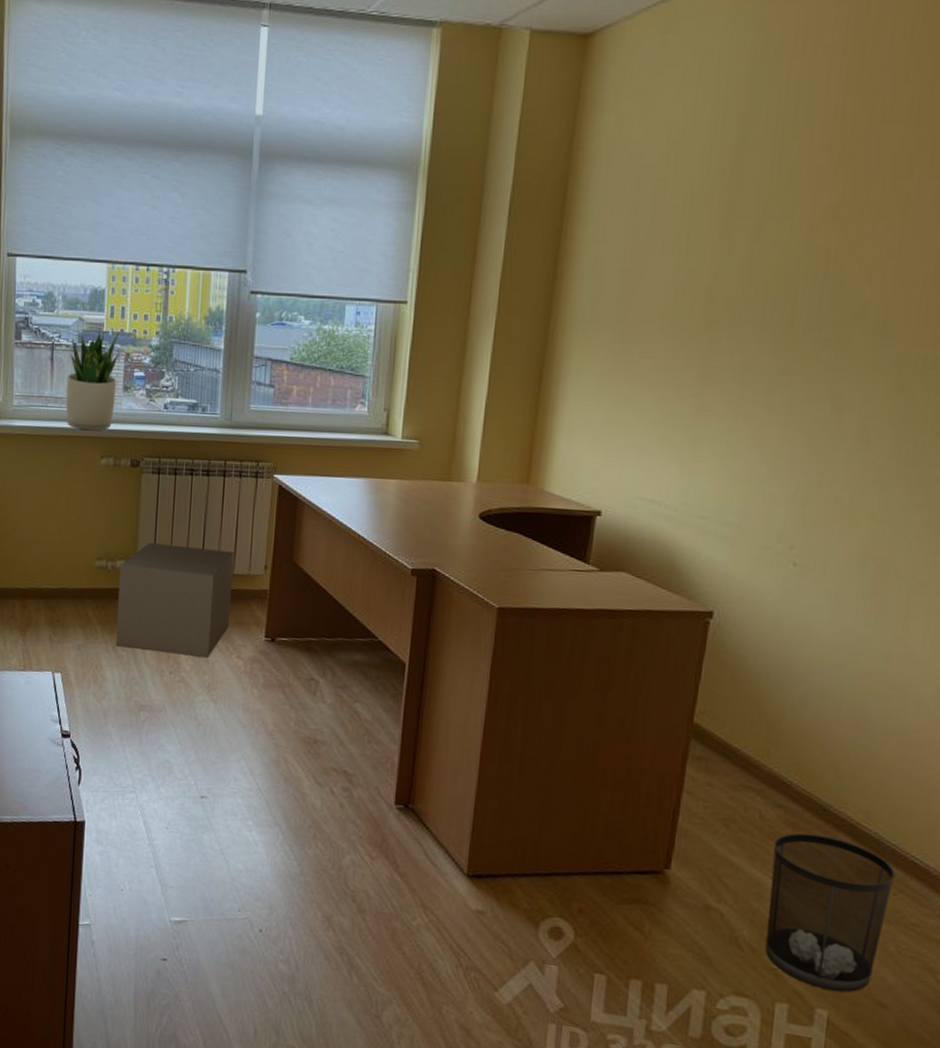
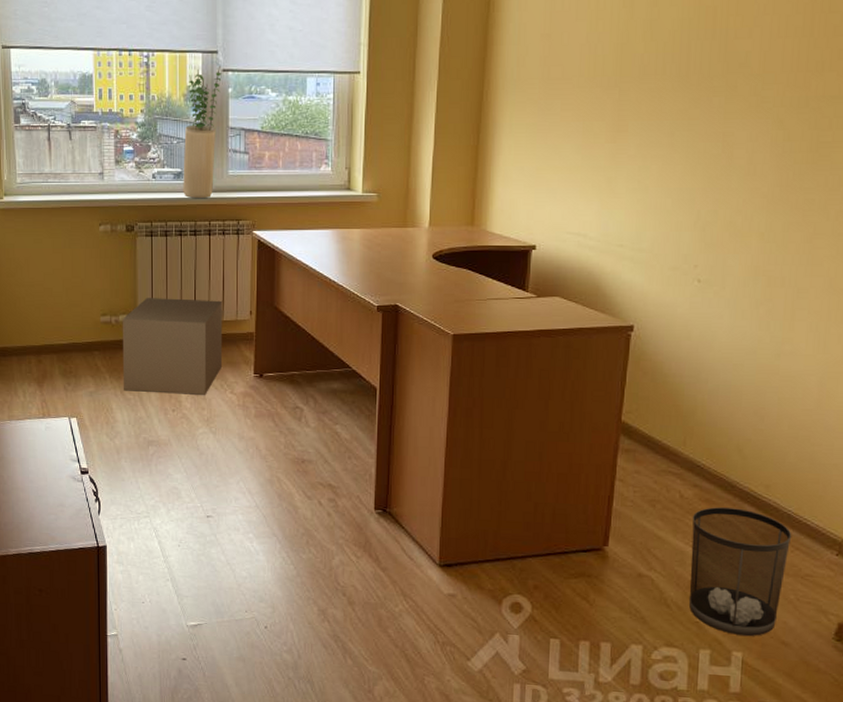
planter: present [65,330,120,431] -> none [63,110,109,202]
vase: none [197,286,250,435] -> present [183,65,222,199]

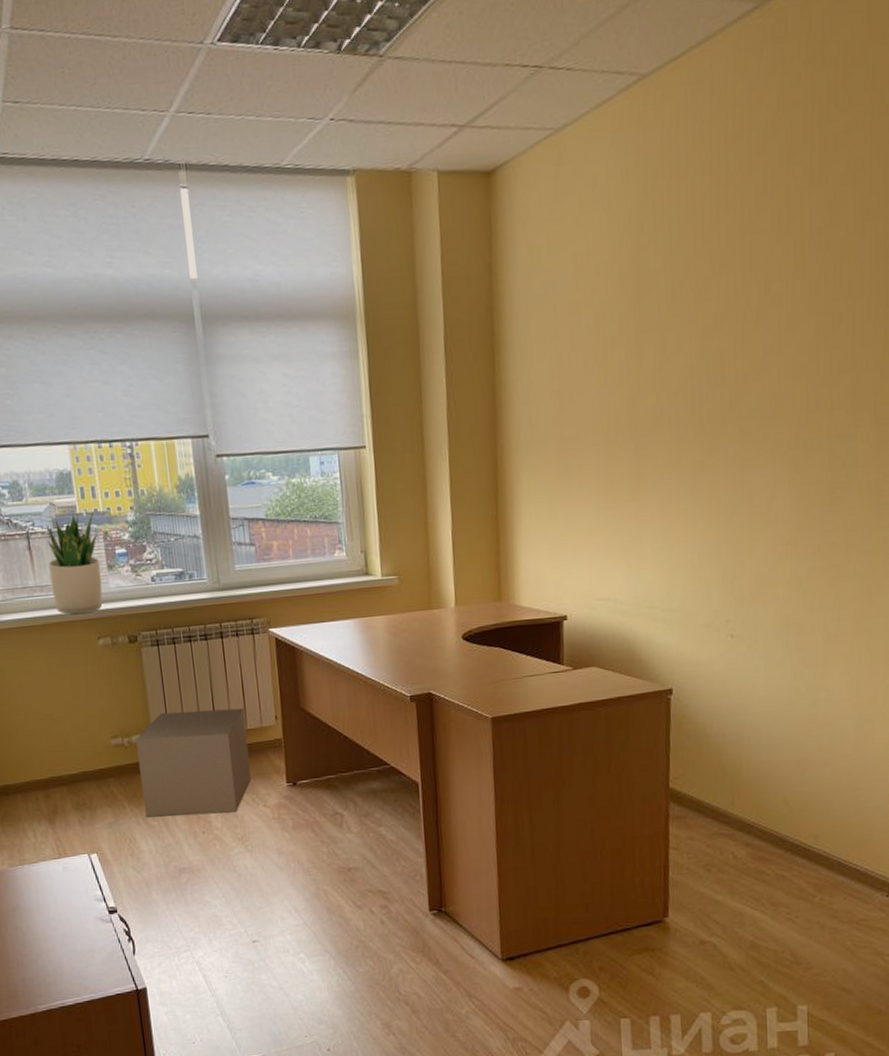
planter: none [63,110,109,202] -> present [46,510,103,614]
vase: present [183,65,222,199] -> none [179,450,221,600]
waste bin: present [688,507,792,636] -> none [747,862,844,989]

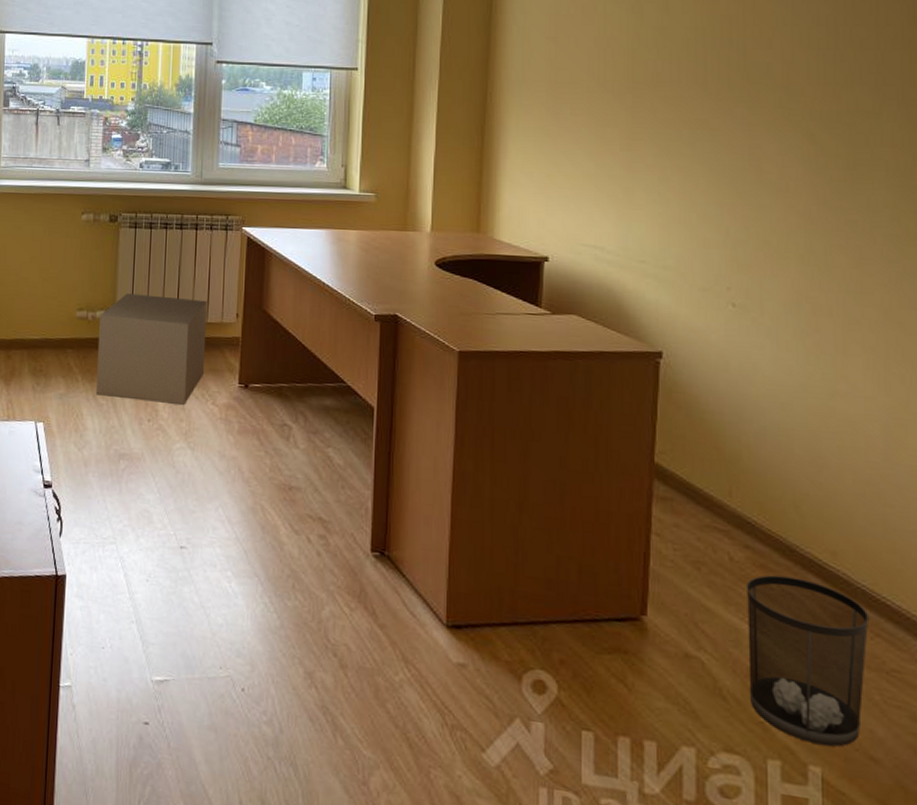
planter: present [46,510,103,614] -> none [49,97,99,189]
waste bin: none [747,862,844,989] -> present [745,575,870,747]

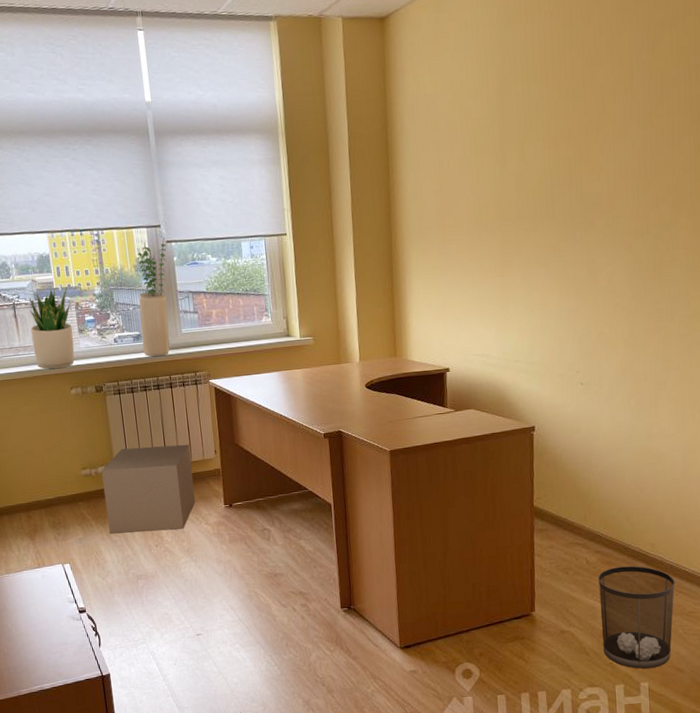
planter: none [49,97,99,189] -> present [28,286,75,369]
vase: none [171,57,216,191] -> present [137,237,170,357]

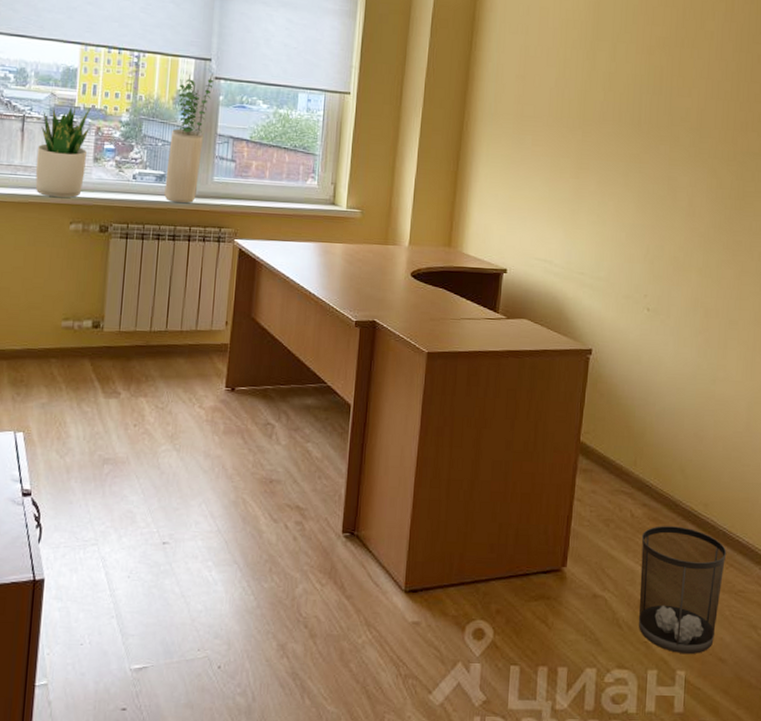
cardboard box: present [101,444,195,534] -> none [81,303,198,409]

